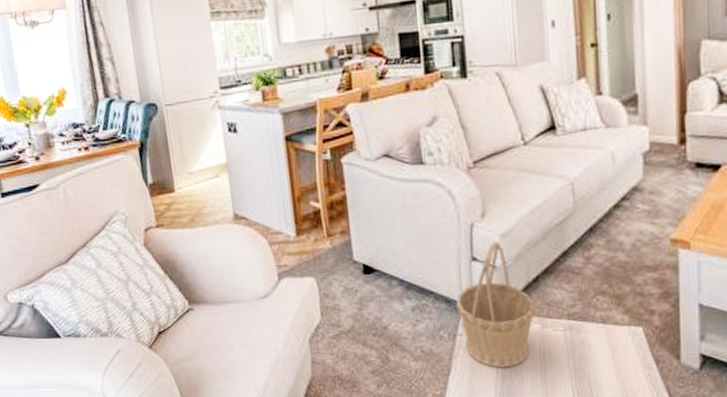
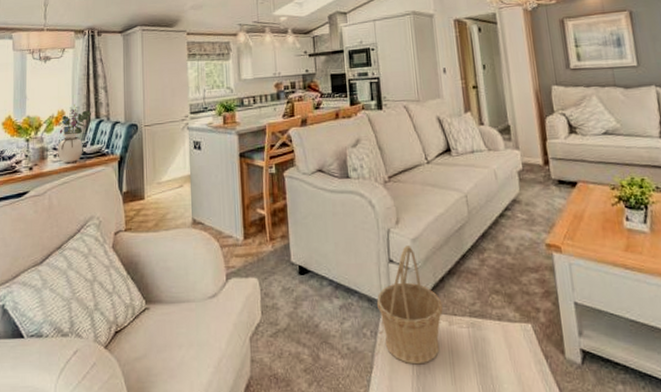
bouquet: none [61,79,99,152] -> present [58,103,91,164]

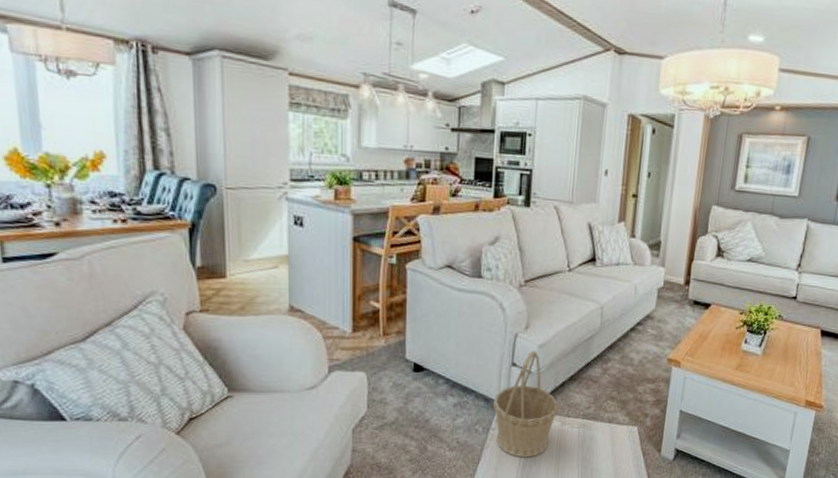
bouquet: present [58,103,91,164] -> none [96,145,146,224]

